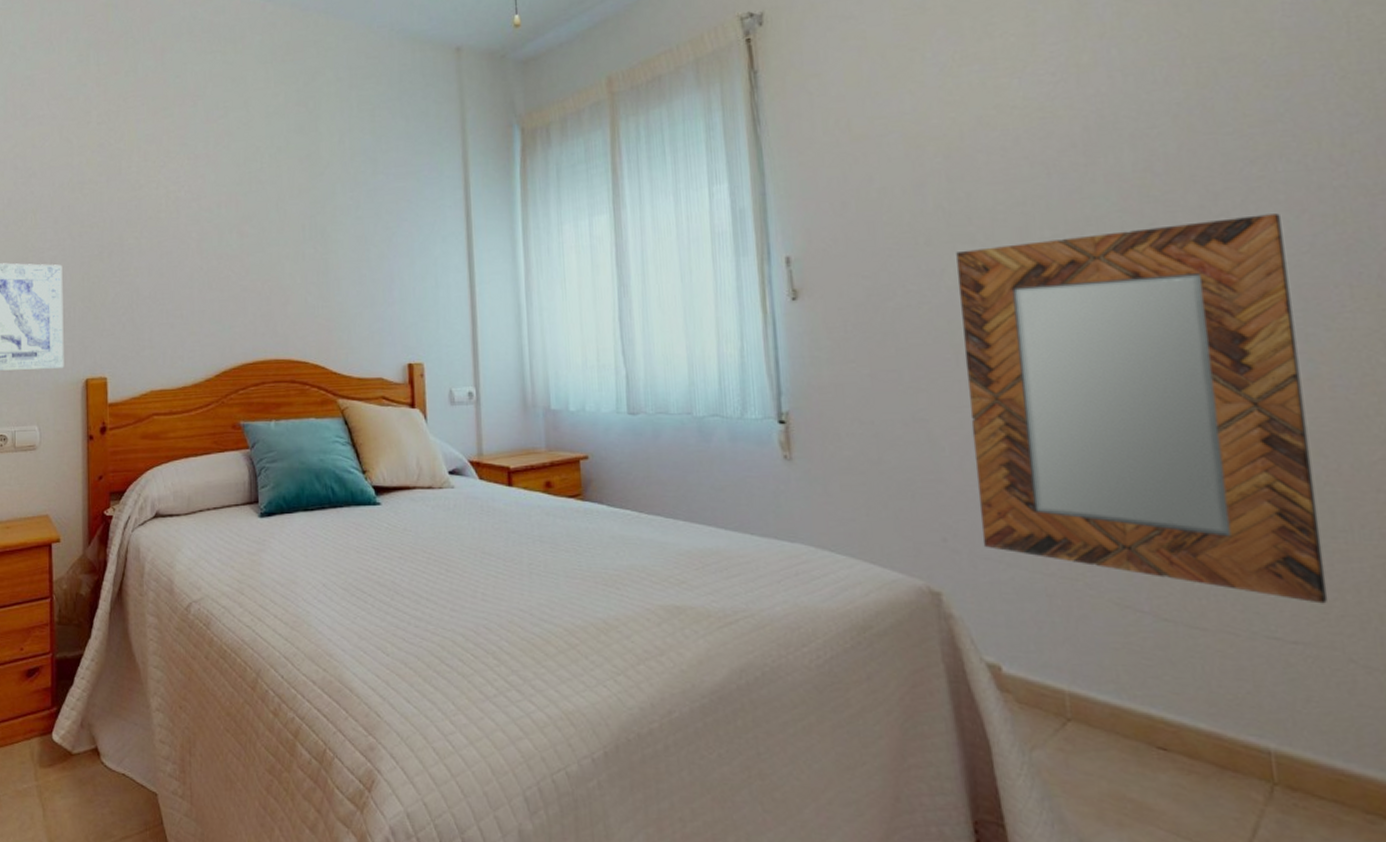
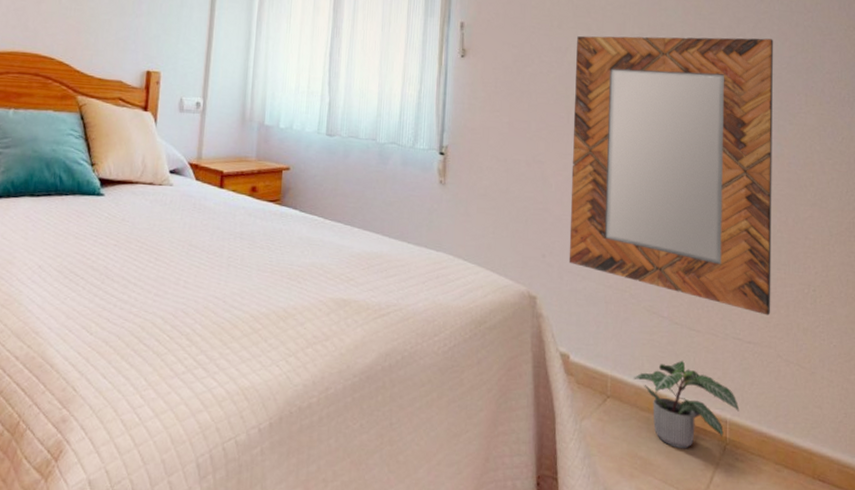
potted plant: none [1106,669,1291,790] -> present [634,360,740,449]

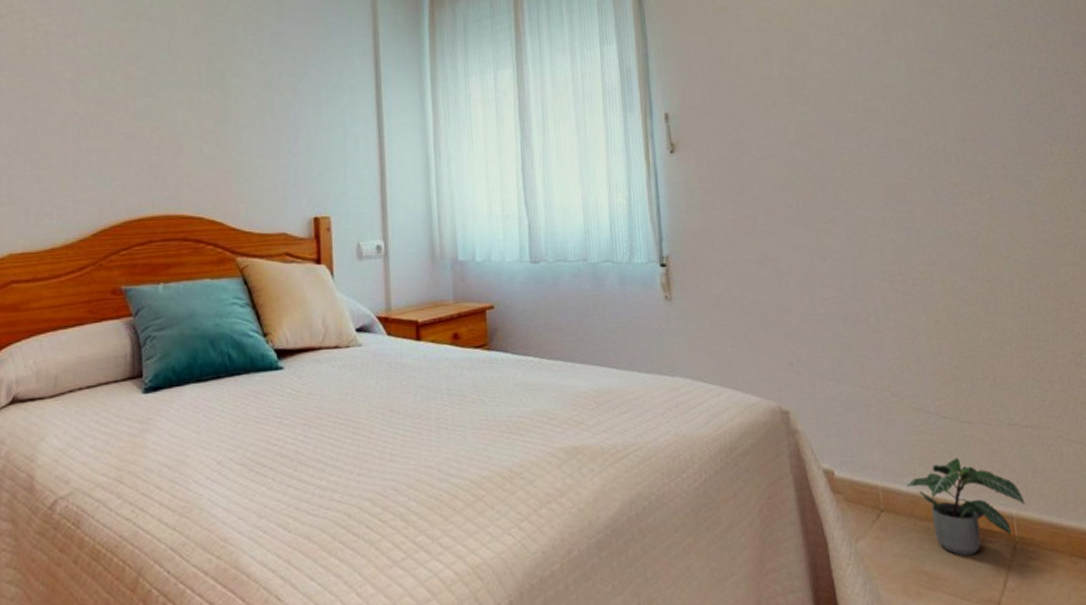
home mirror: present [568,35,773,316] -> none [795,87,1045,394]

